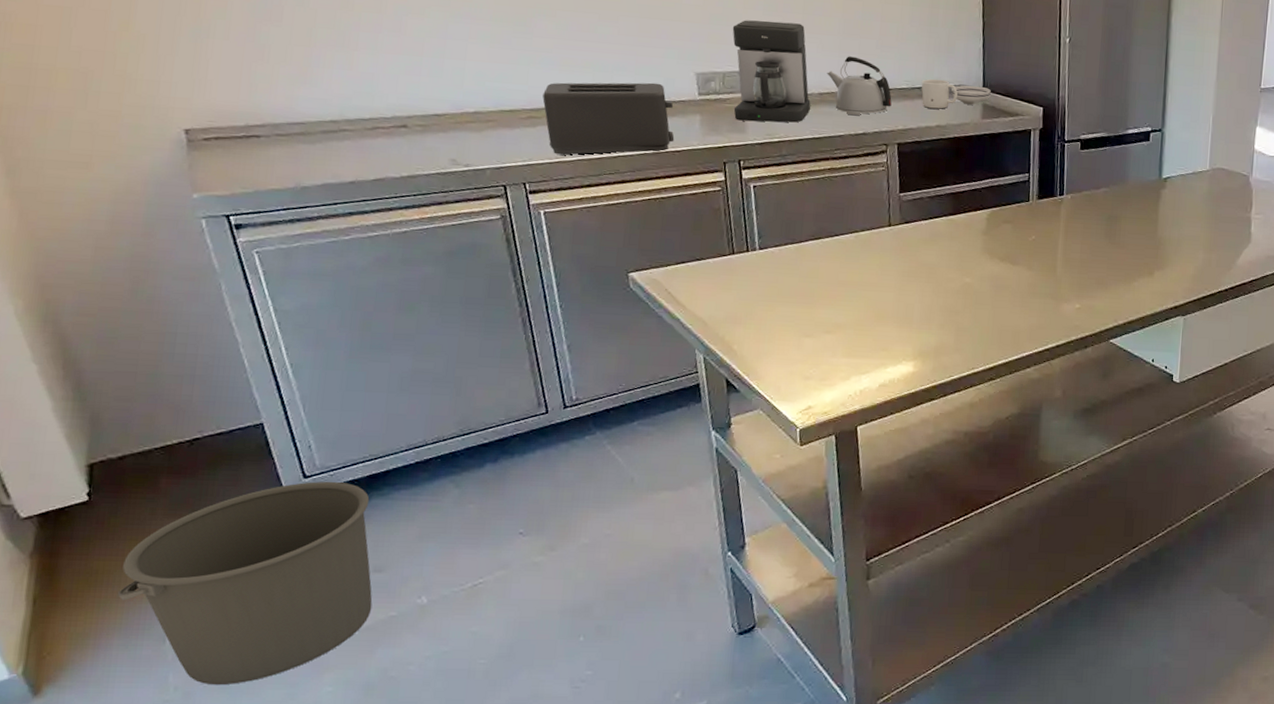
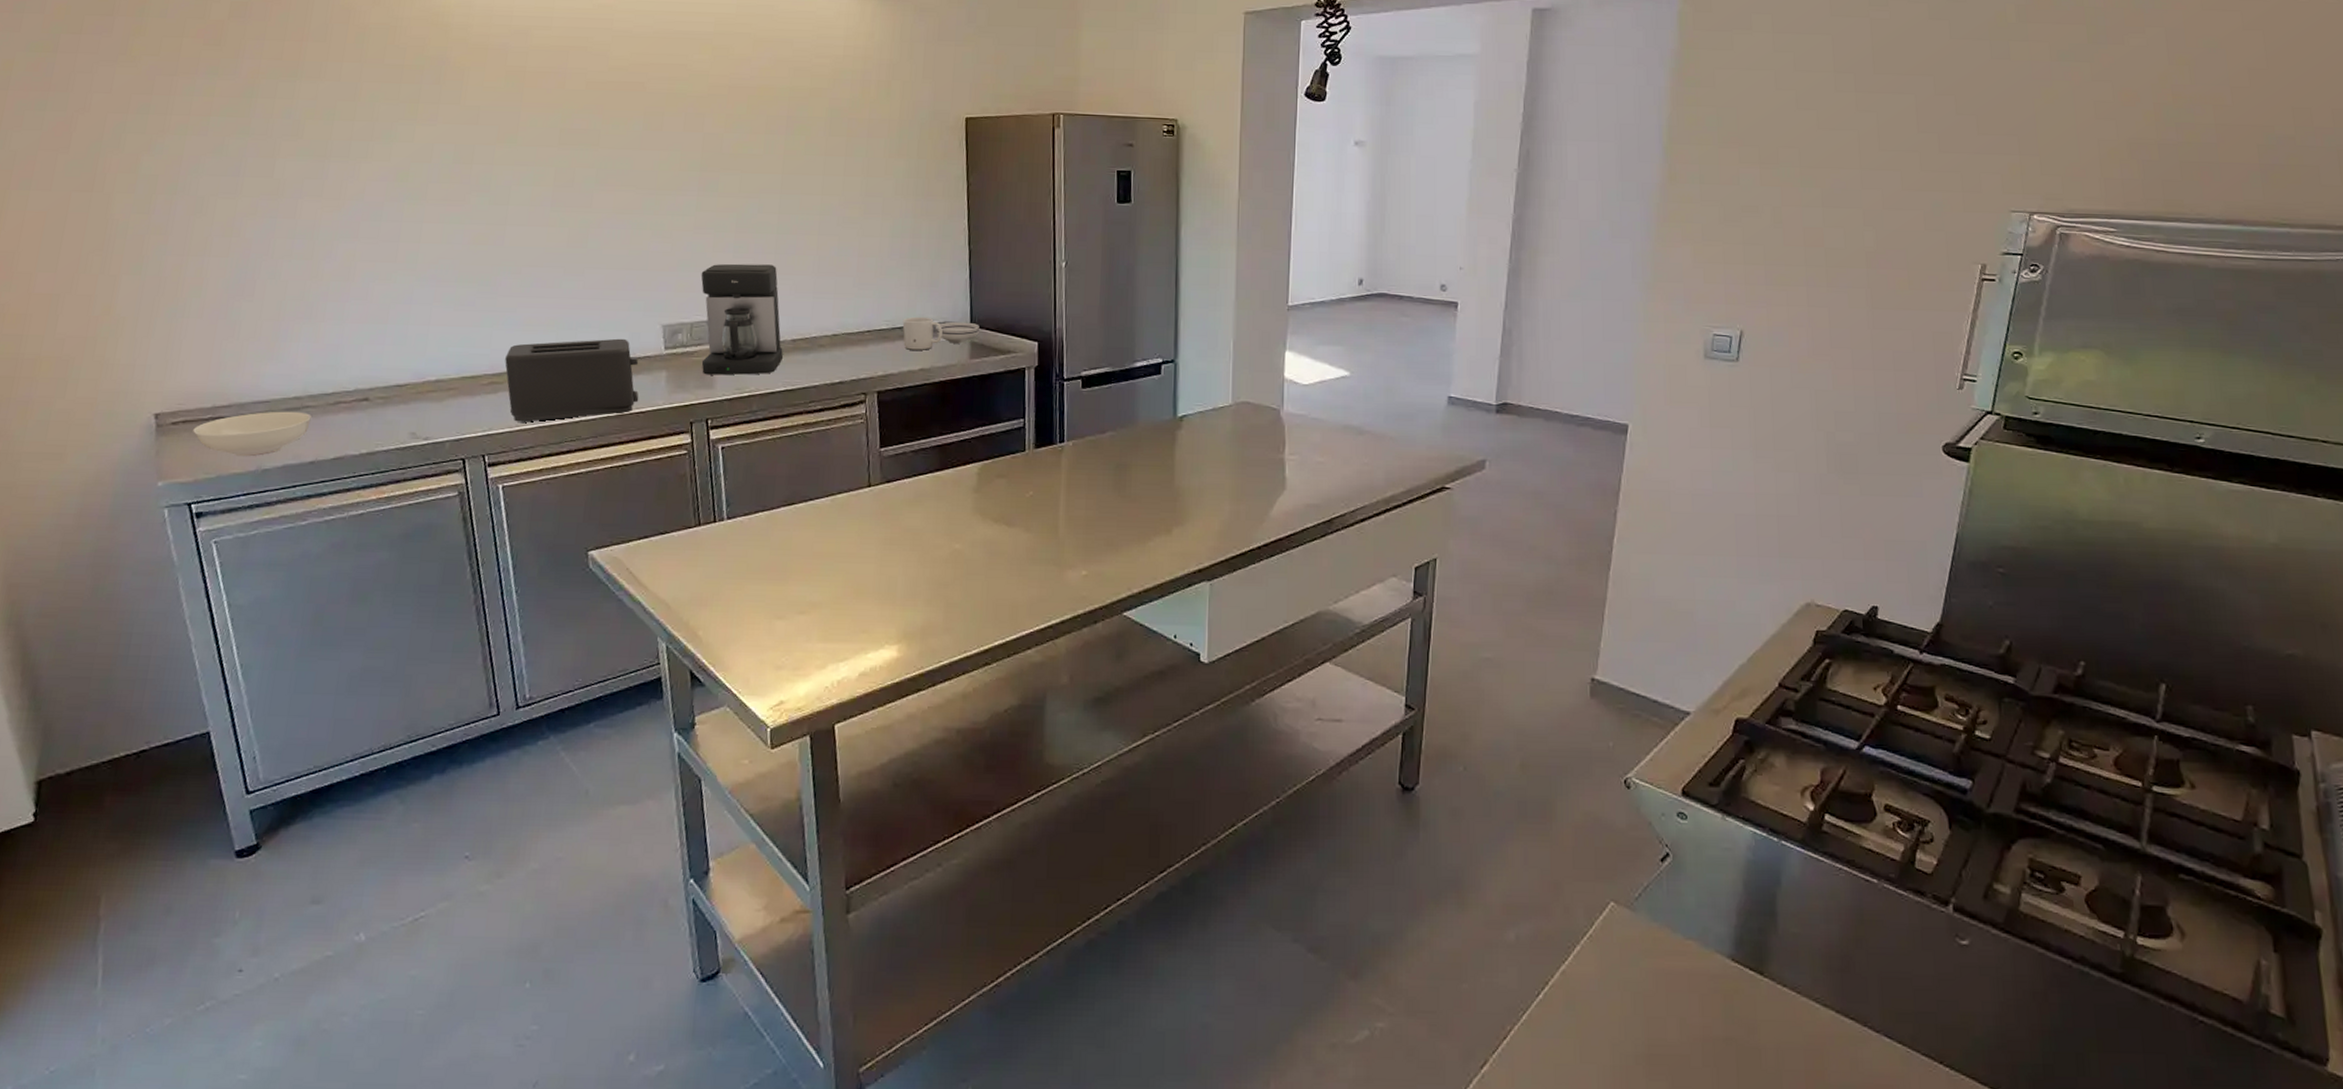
bucket: present [118,481,373,686] -> none [54,797,312,1038]
bowl: none [226,132,349,175] -> present [193,411,311,457]
kettle: present [827,56,892,116] -> none [800,297,871,363]

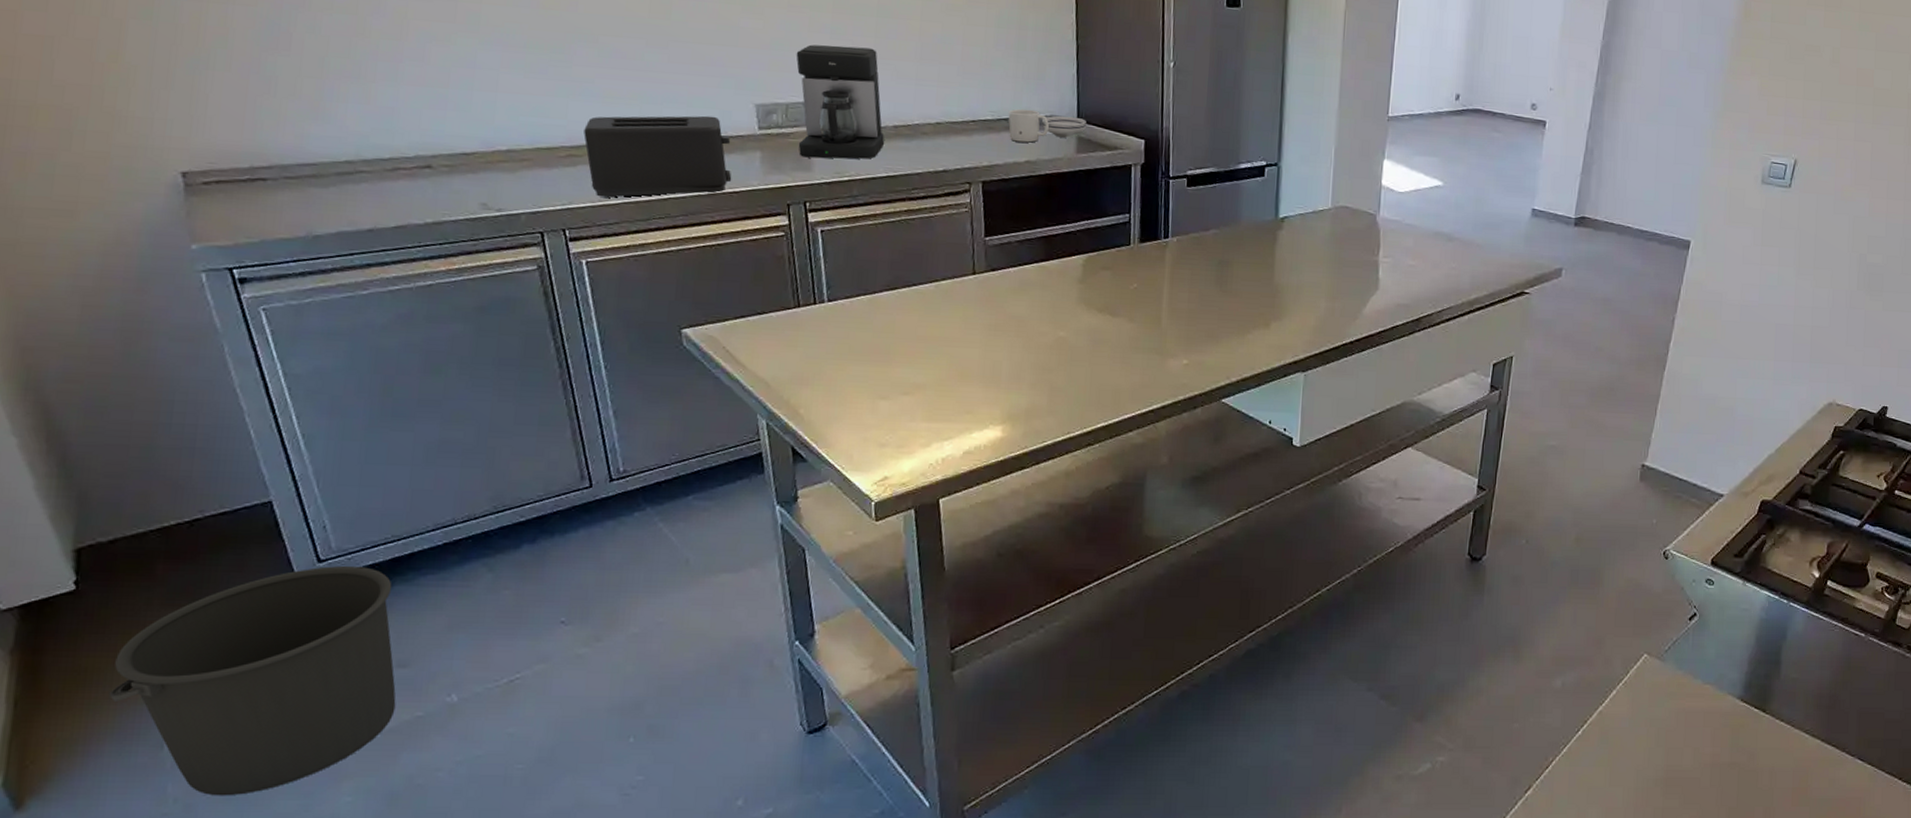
bucket: none [54,797,312,1038] -> present [110,565,396,796]
bowl: present [193,411,311,457] -> none [229,175,367,222]

